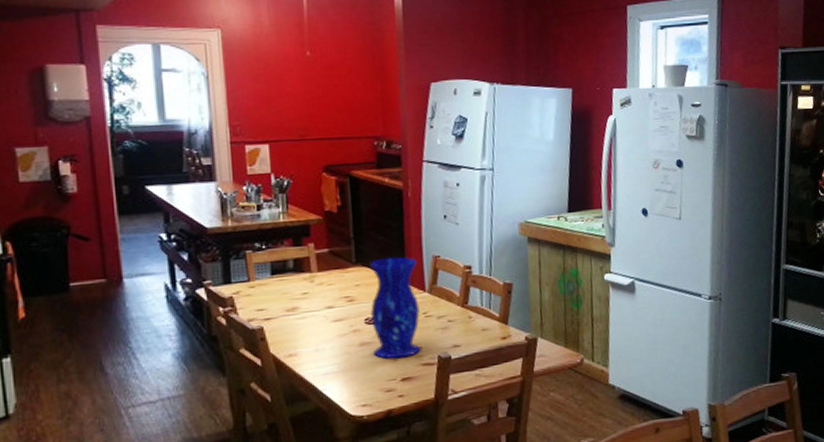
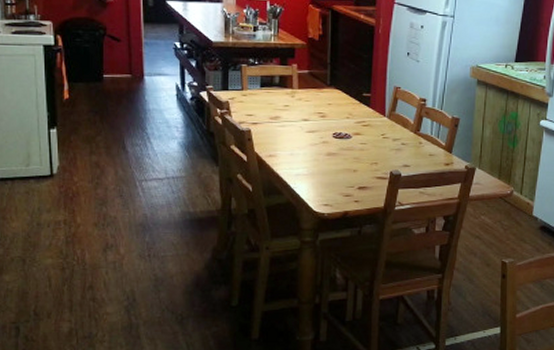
vase: present [370,257,421,359] -> none [337,83,381,170]

